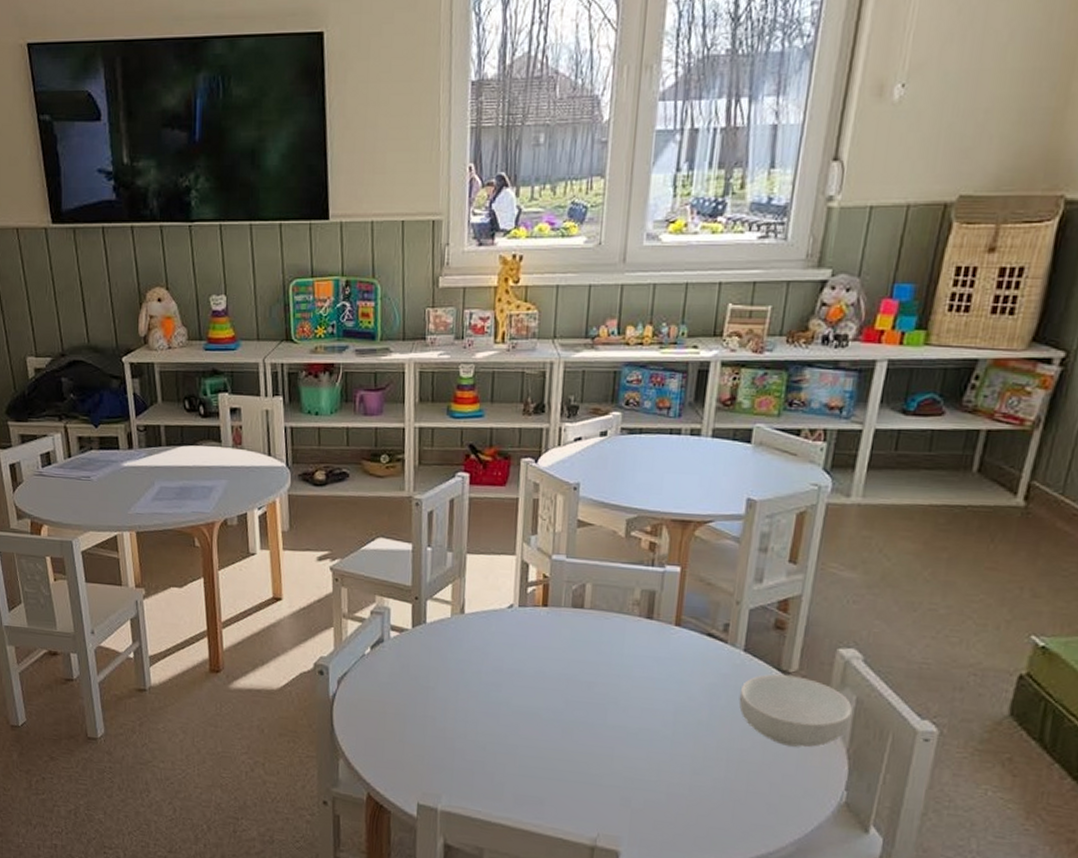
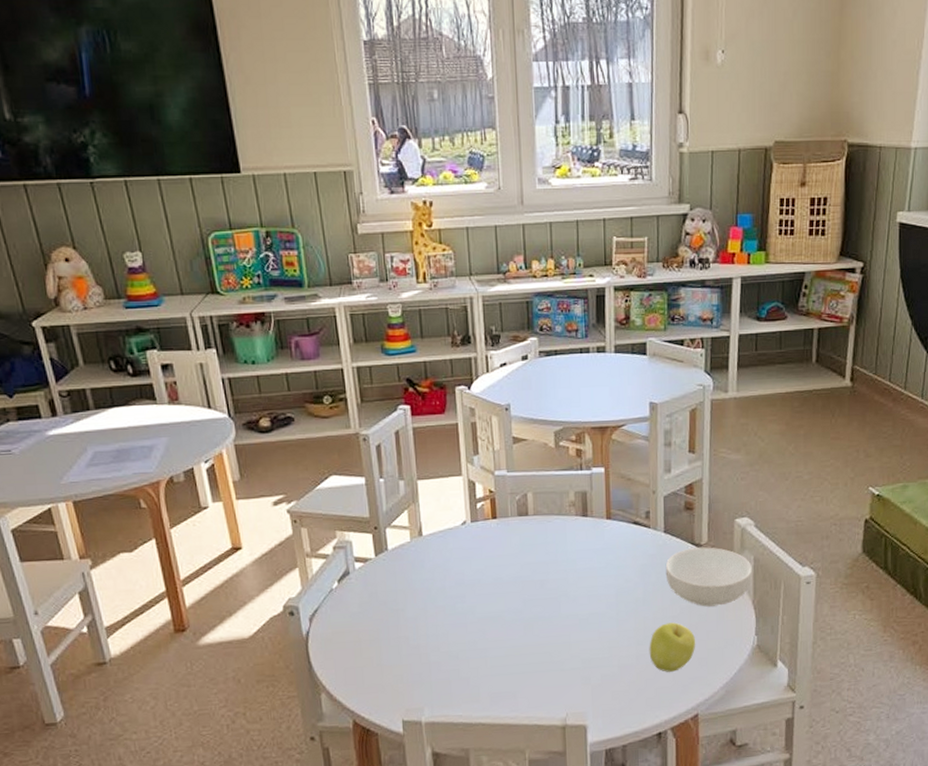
apple: none [705,755,767,813] -> present [649,622,696,672]

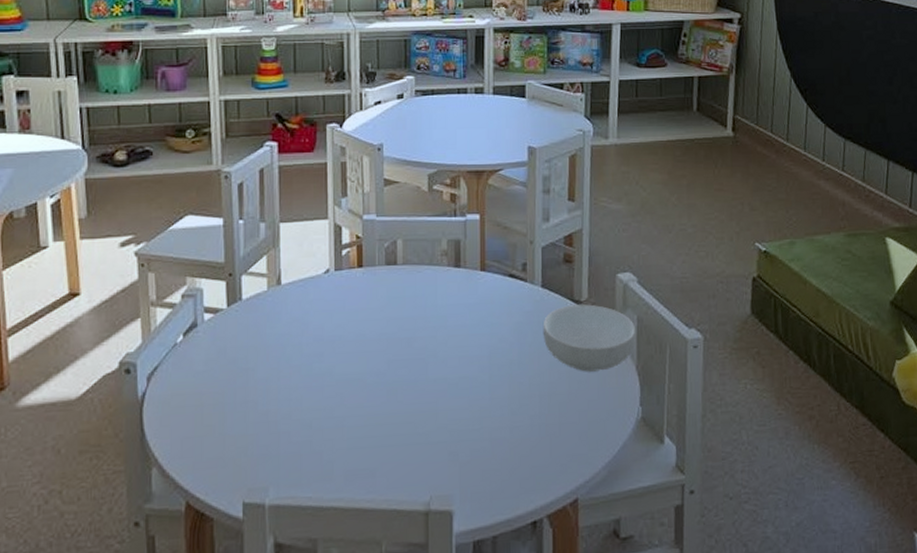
apple: present [649,622,696,672] -> none [524,389,576,448]

